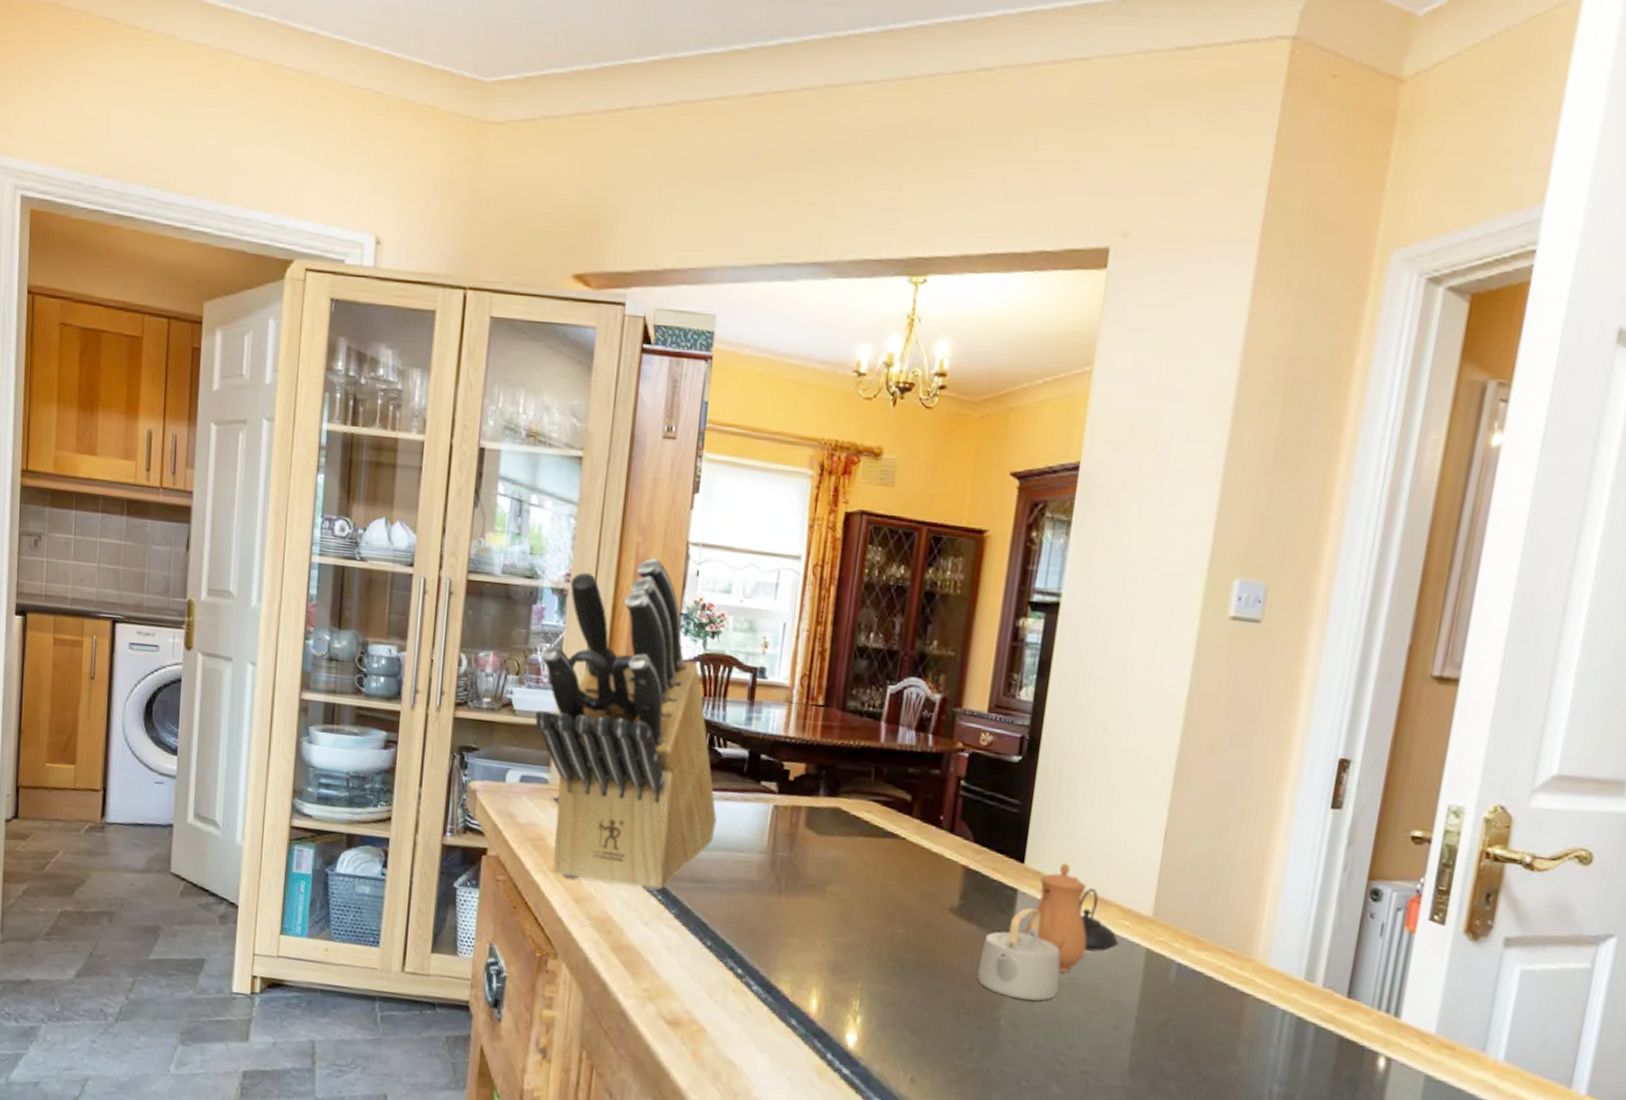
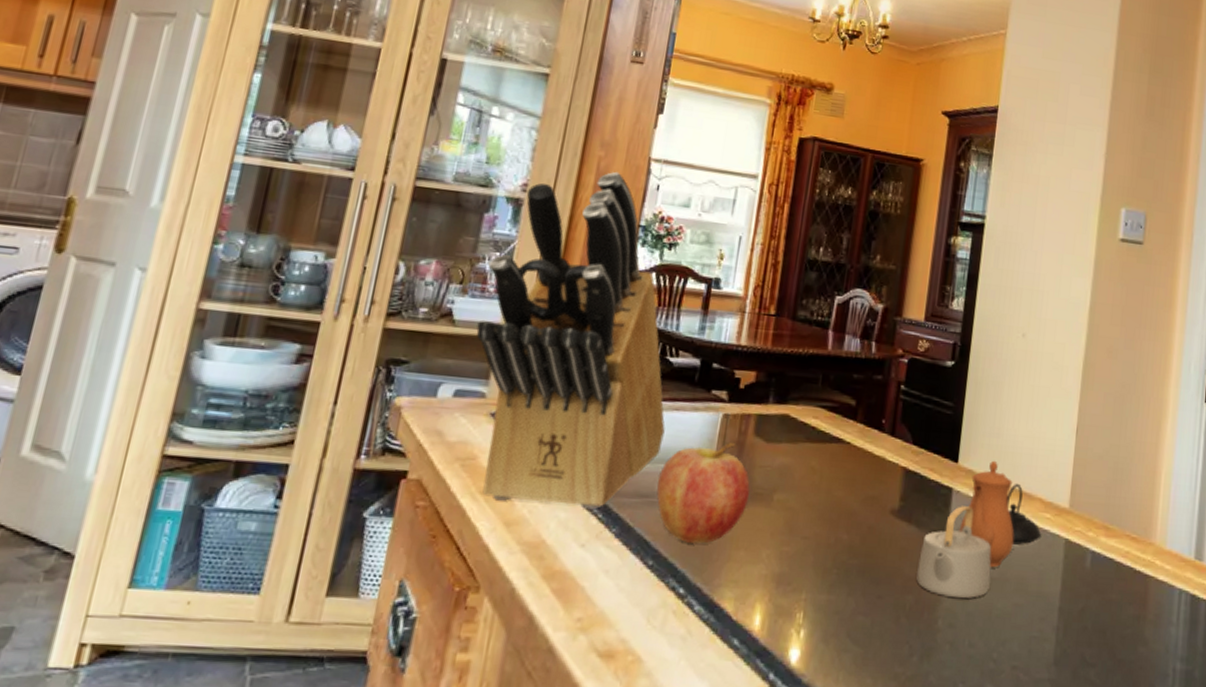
fruit: none [711,833,803,929] -> present [656,442,750,544]

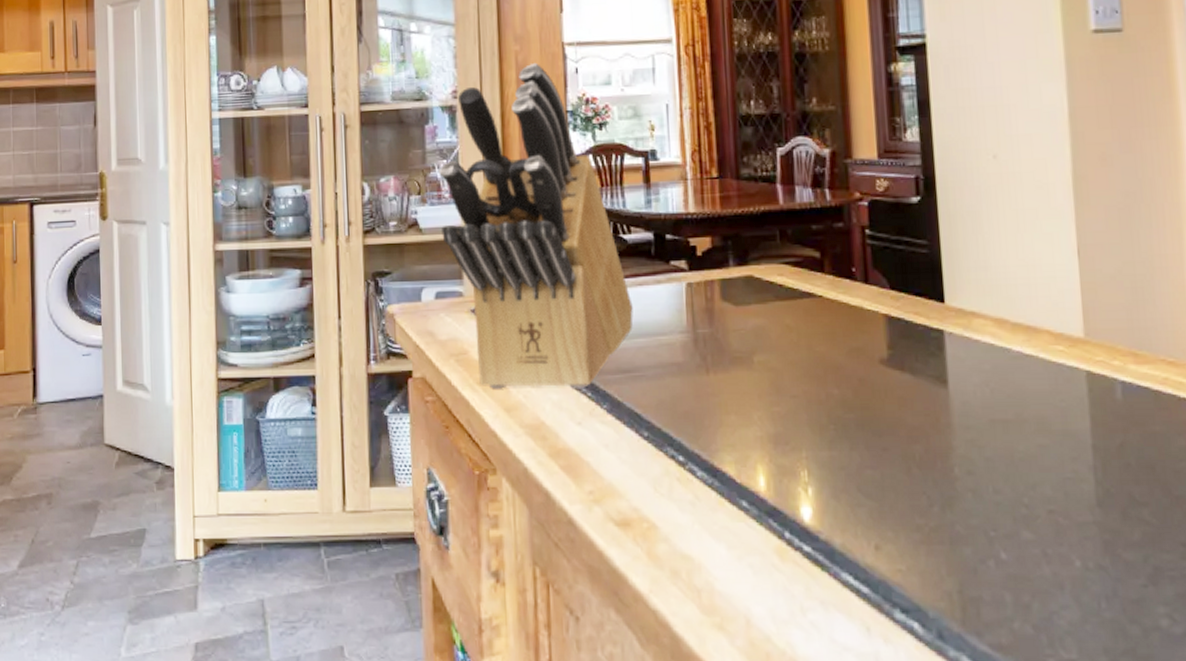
fruit: present [656,442,750,544] -> none [636,309,729,412]
teapot: present [916,460,1042,599] -> none [920,295,1057,445]

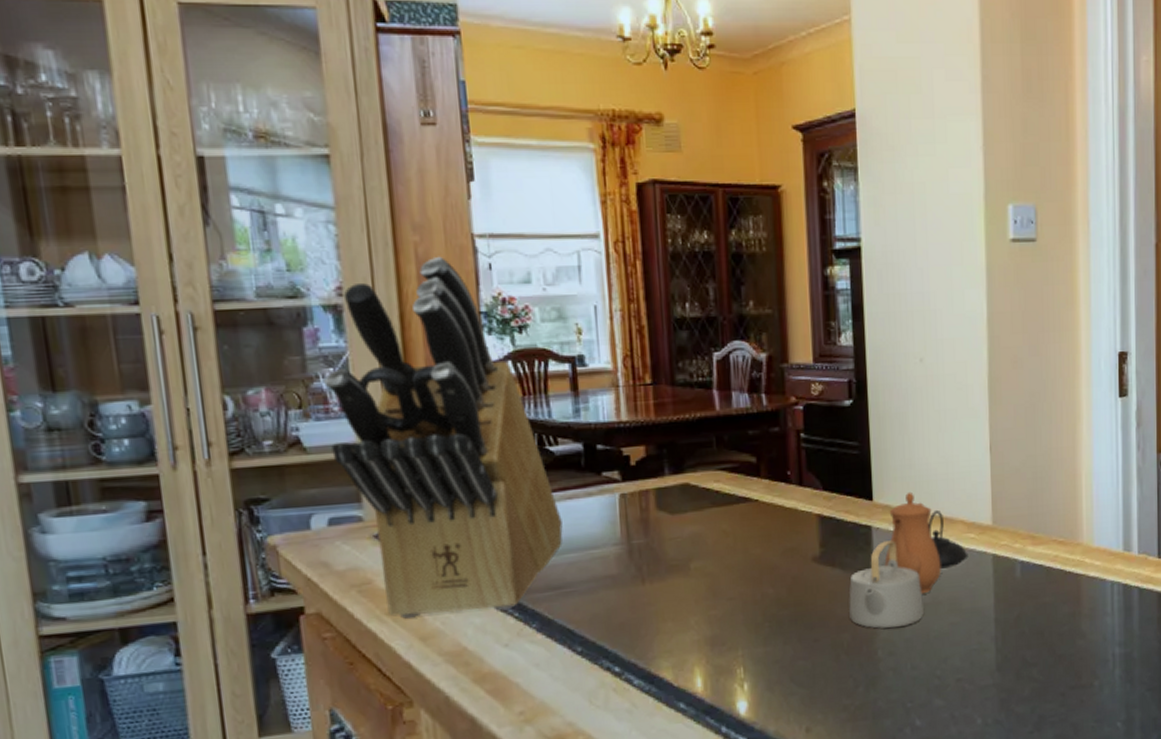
teapot: none [920,295,1057,445] -> present [849,491,969,629]

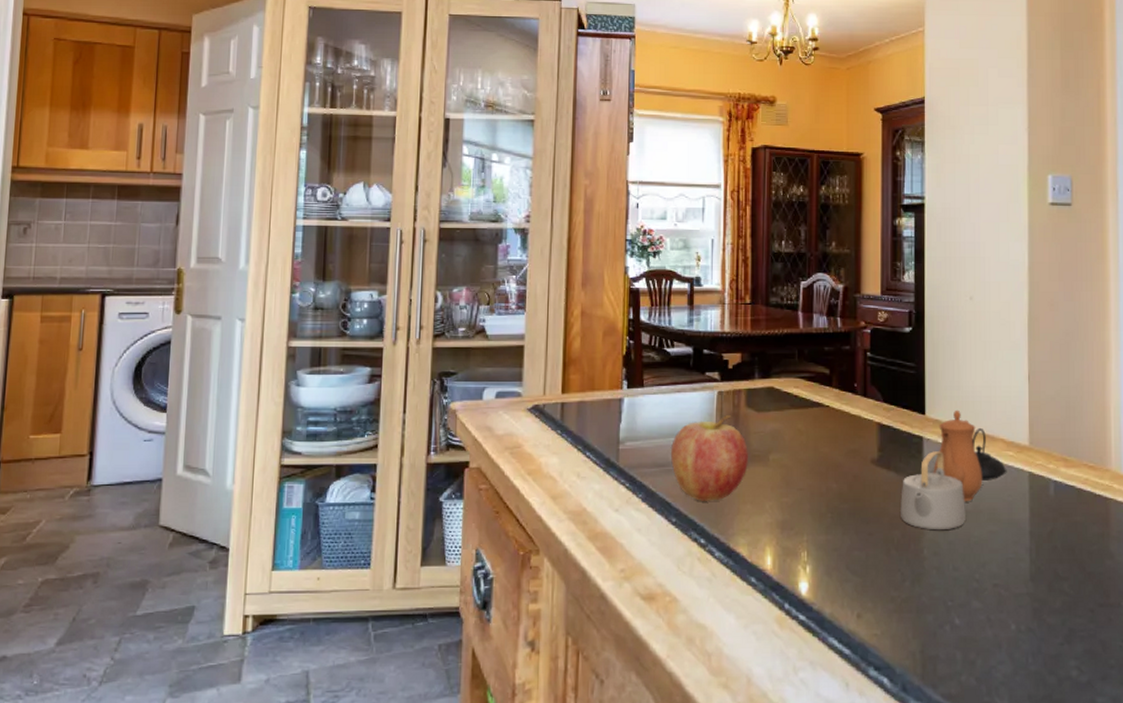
knife block: present [324,256,563,619] -> none [506,196,671,480]
fruit: none [567,520,665,625] -> present [670,414,748,501]

